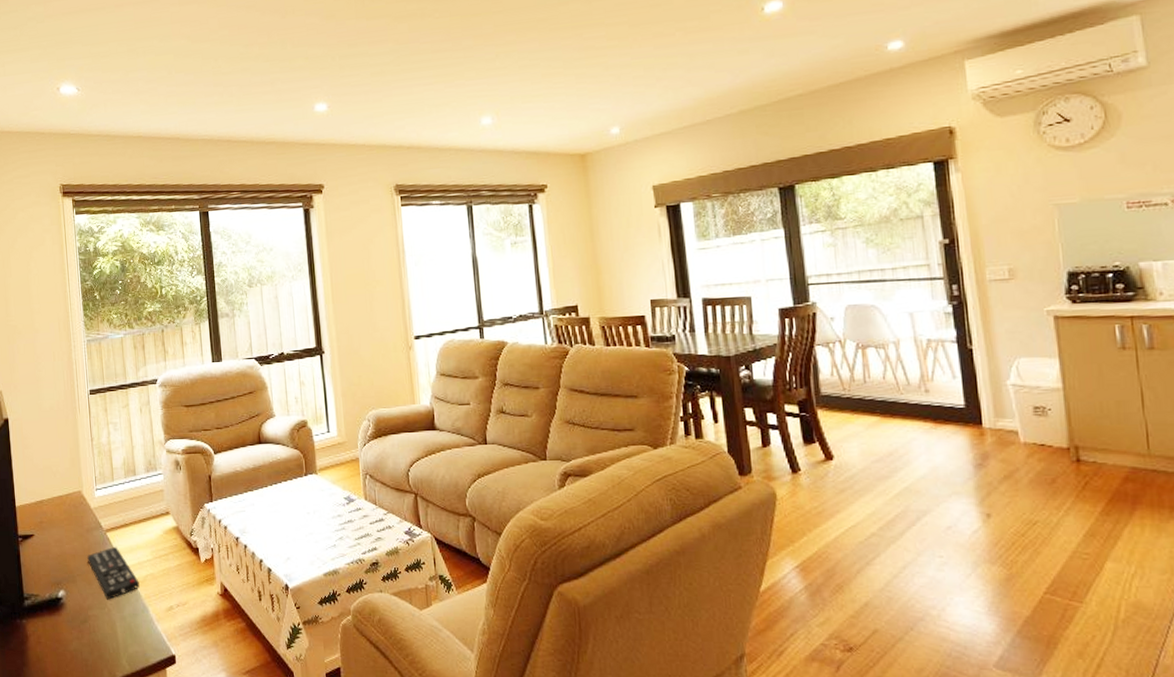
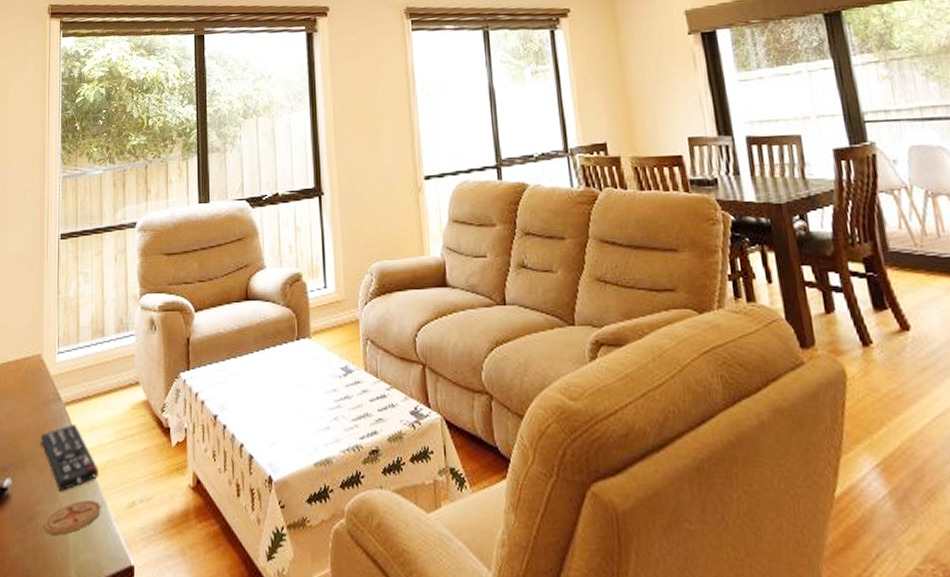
coaster: none [96,606,144,633] -> present [43,500,101,535]

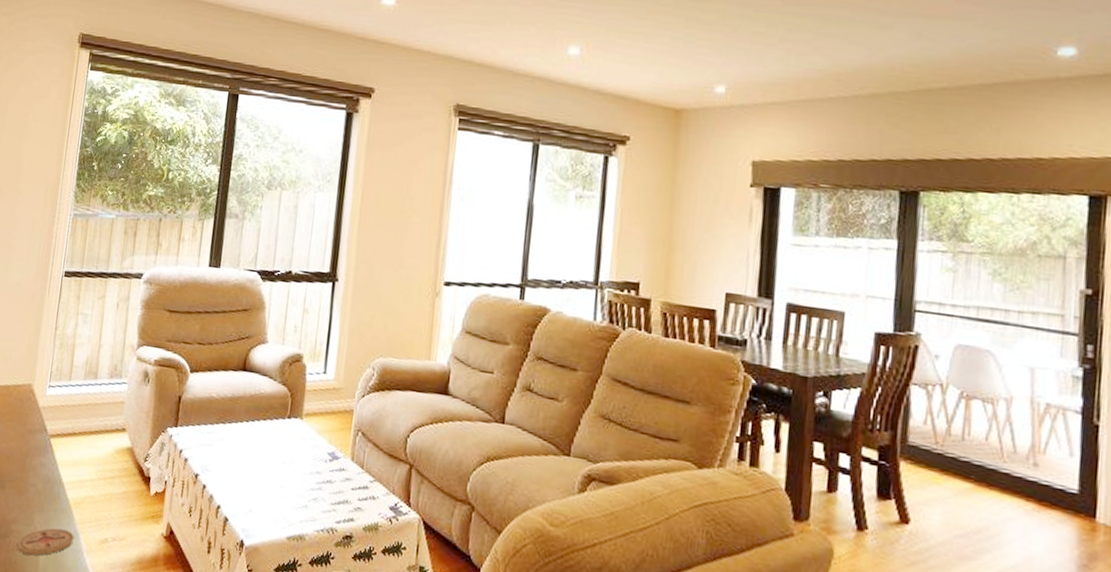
remote control: present [40,423,99,492] -> none [22,455,76,517]

